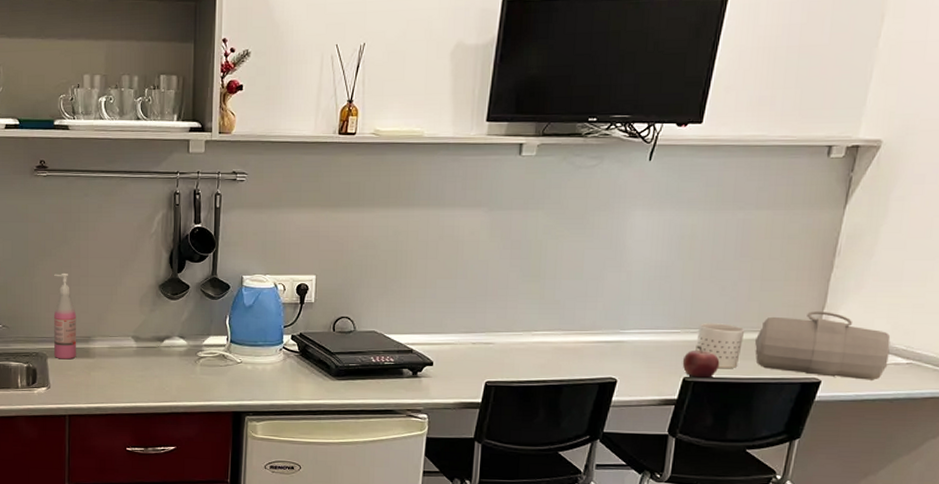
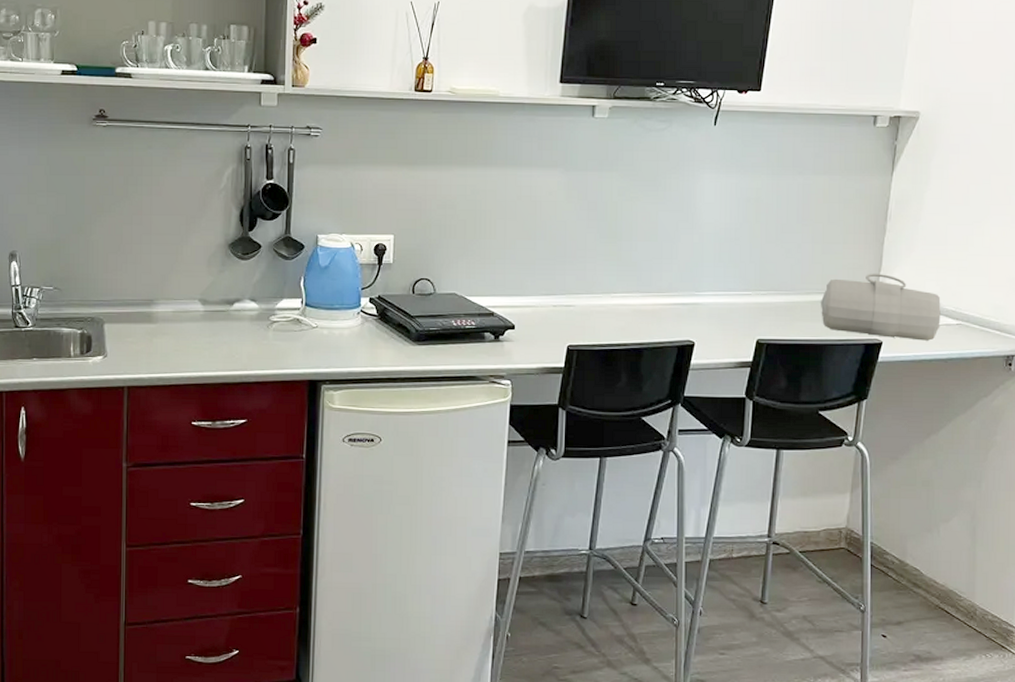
soap dispenser: present [53,273,77,360] -> none [111,230,138,325]
fruit: present [682,346,720,378] -> none [755,308,790,339]
mug: present [696,323,745,369] -> none [767,285,811,331]

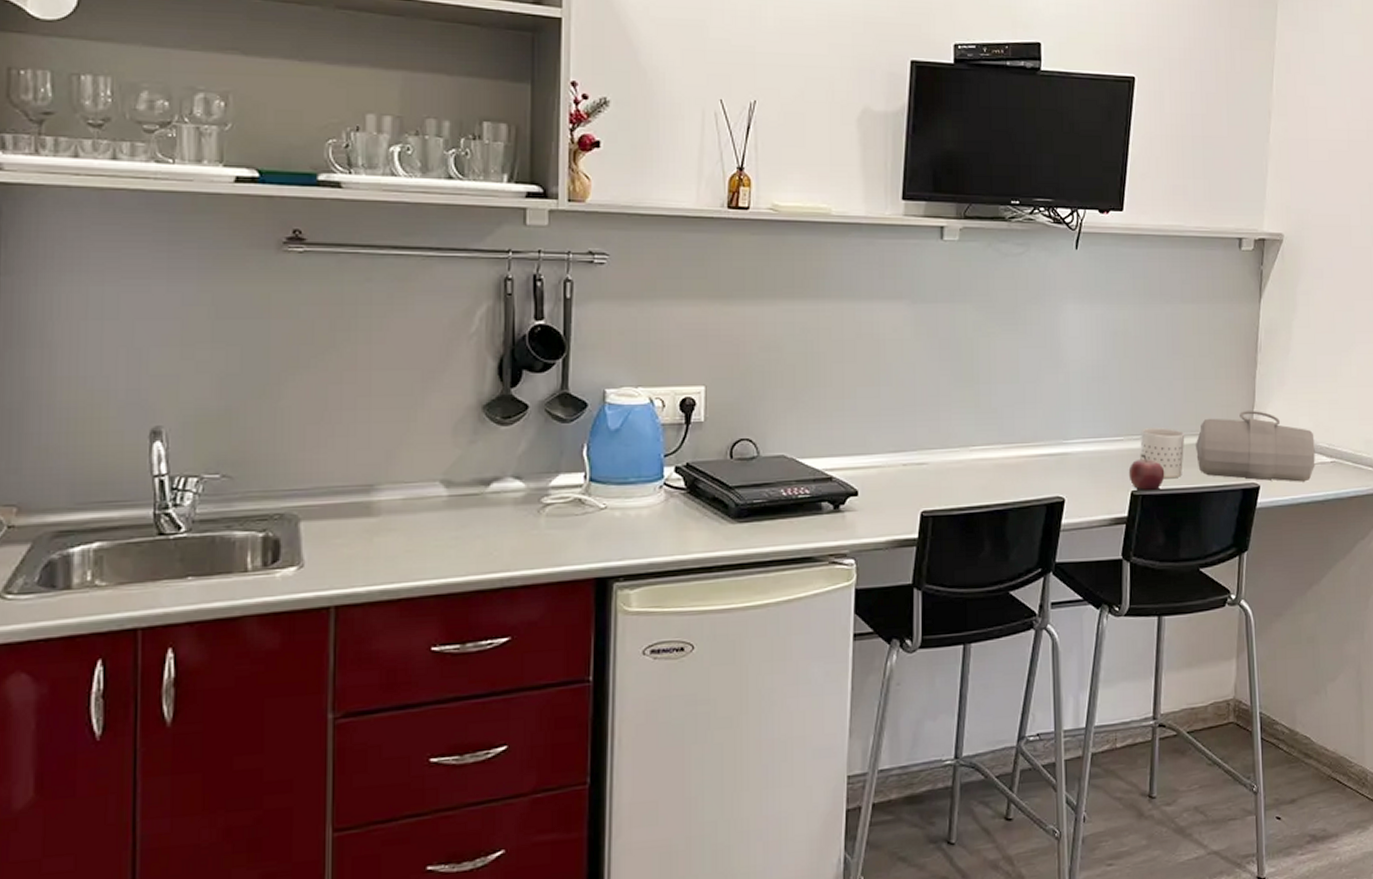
fruit: none [755,308,790,339] -> present [1128,454,1165,490]
mug: none [767,285,811,331] -> present [1140,428,1185,479]

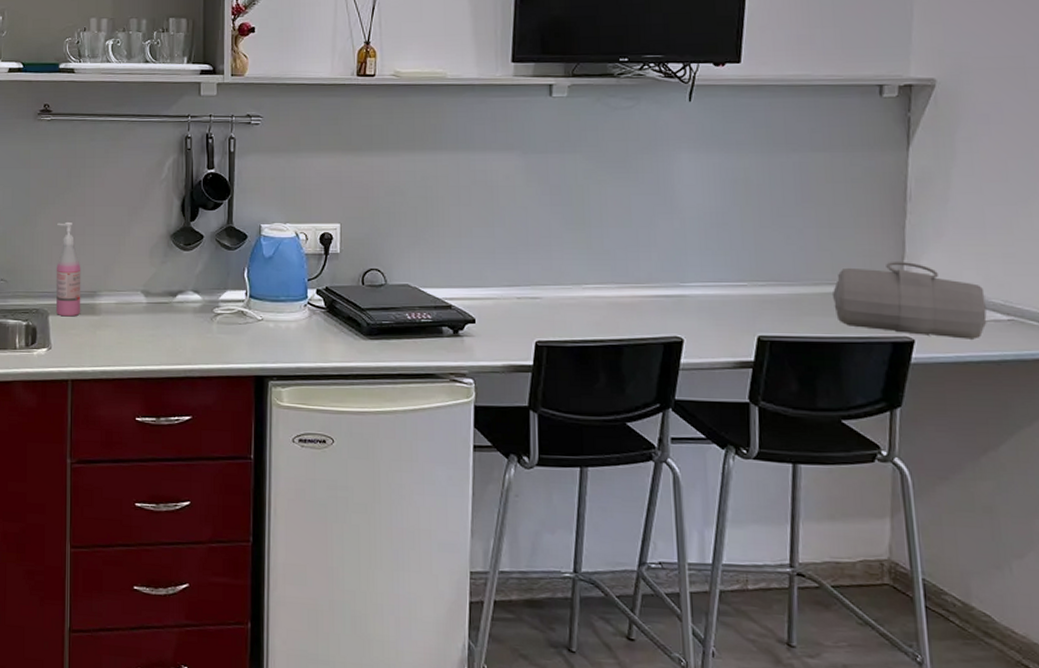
soap dispenser: none [310,391,351,522] -> present [55,221,81,317]
fruit: present [1128,454,1165,490] -> none [754,300,797,336]
mug: present [1140,428,1185,479] -> none [766,275,820,327]

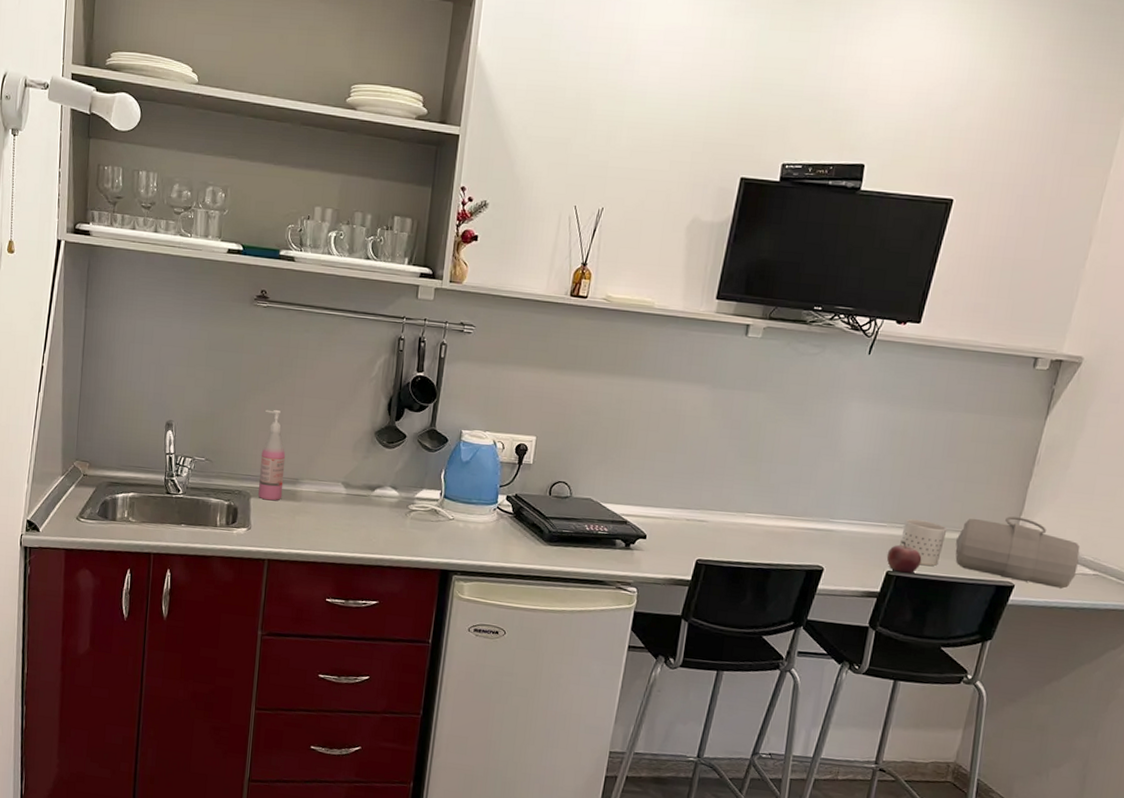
fruit: none [754,300,797,336] -> present [886,541,922,573]
mug: none [766,275,820,327] -> present [900,518,948,566]

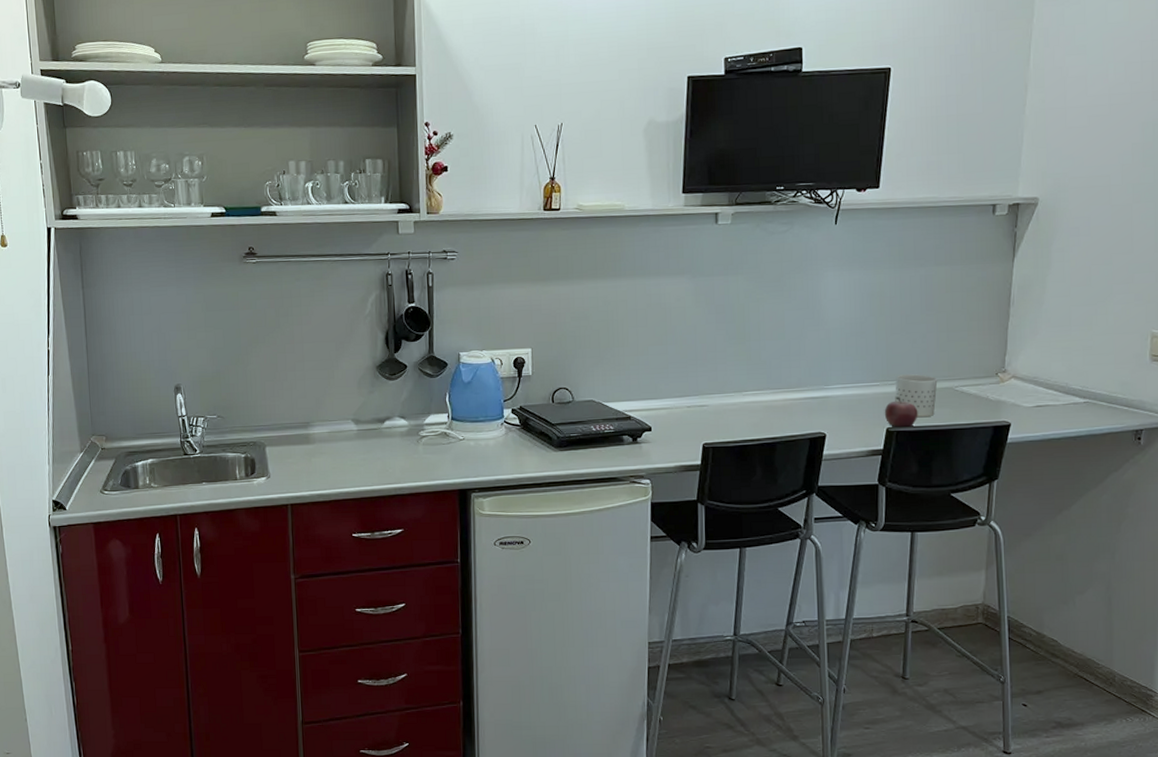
soap dispenser: present [258,409,286,501] -> none [269,358,296,447]
handbag: present [955,516,1081,589] -> none [947,357,1068,420]

